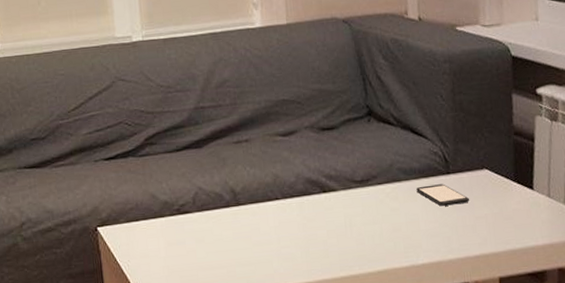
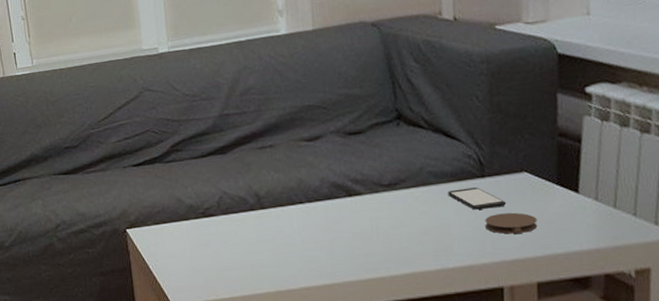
coaster: none [451,208,498,230] -> present [485,212,538,234]

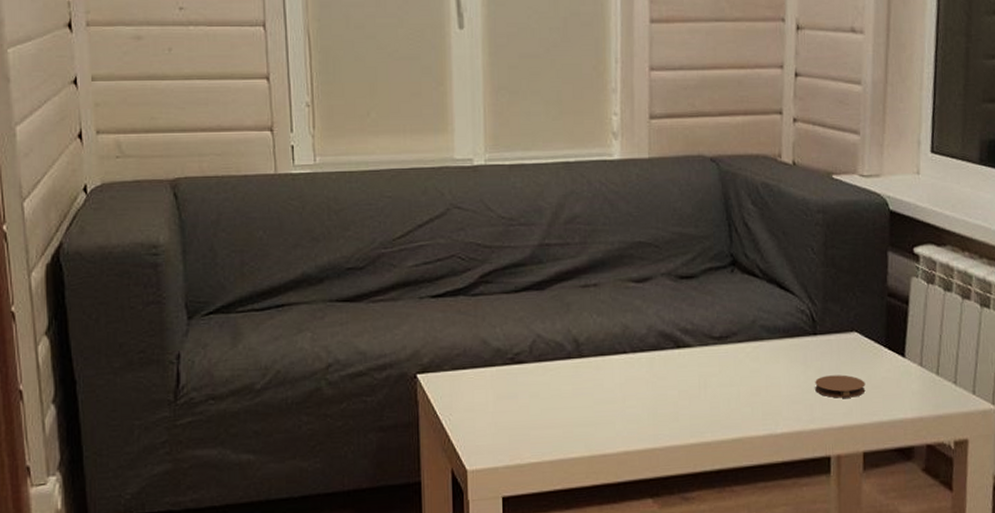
smartphone: present [448,187,507,210] -> none [779,345,837,370]

